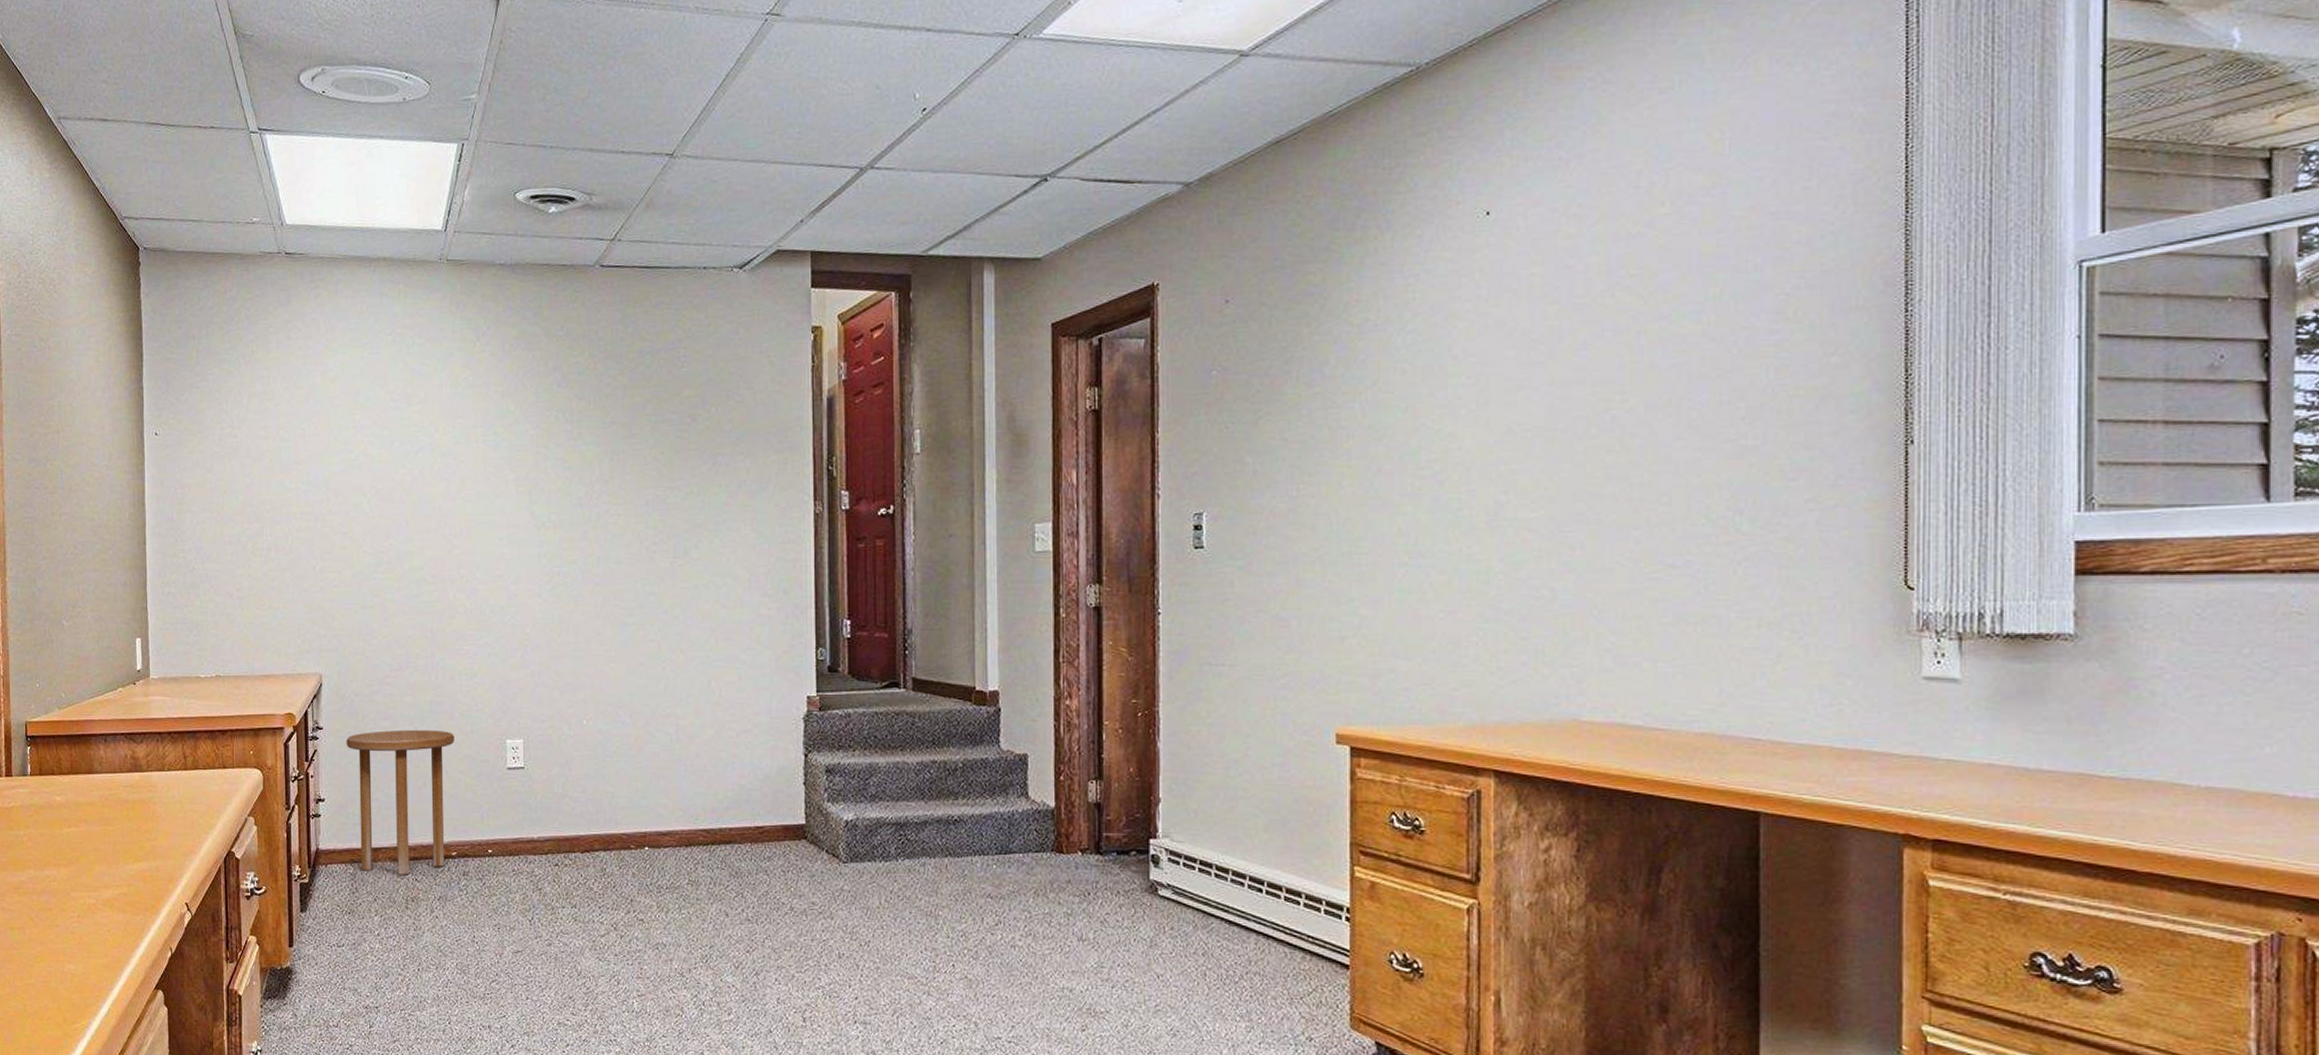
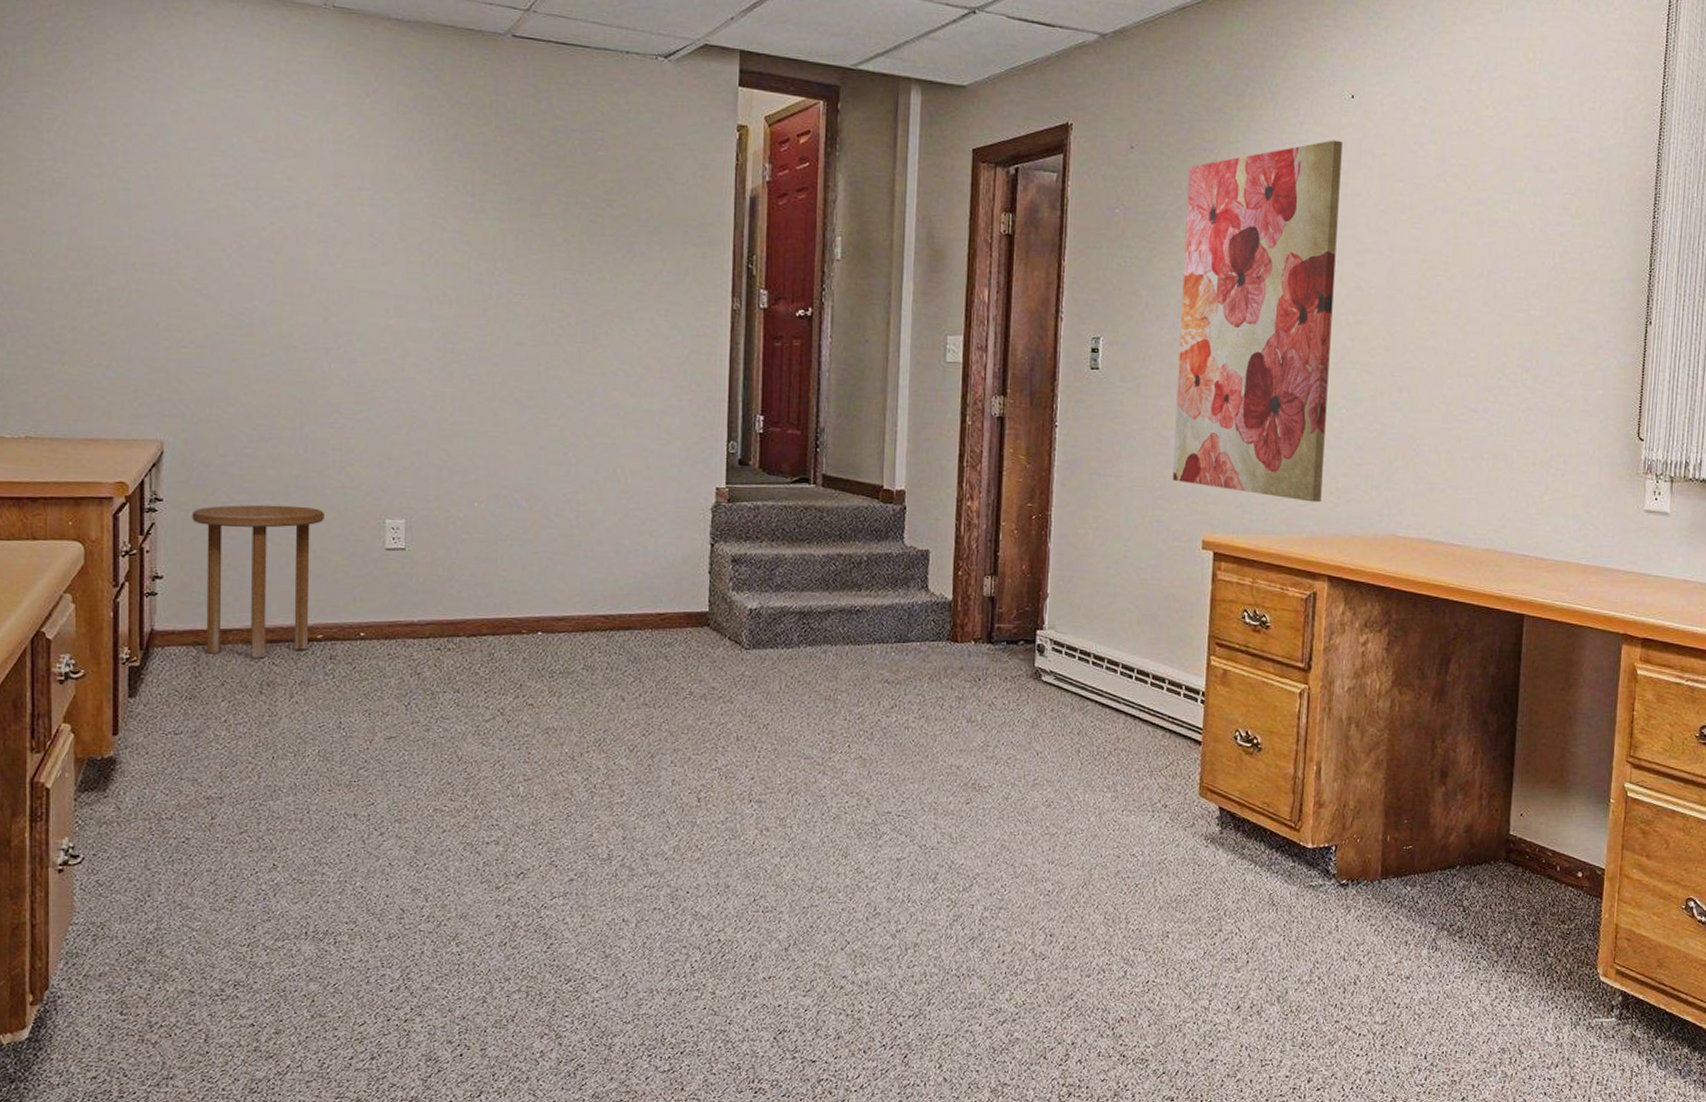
wall art: none [1294,265,1479,685] -> present [1172,140,1343,503]

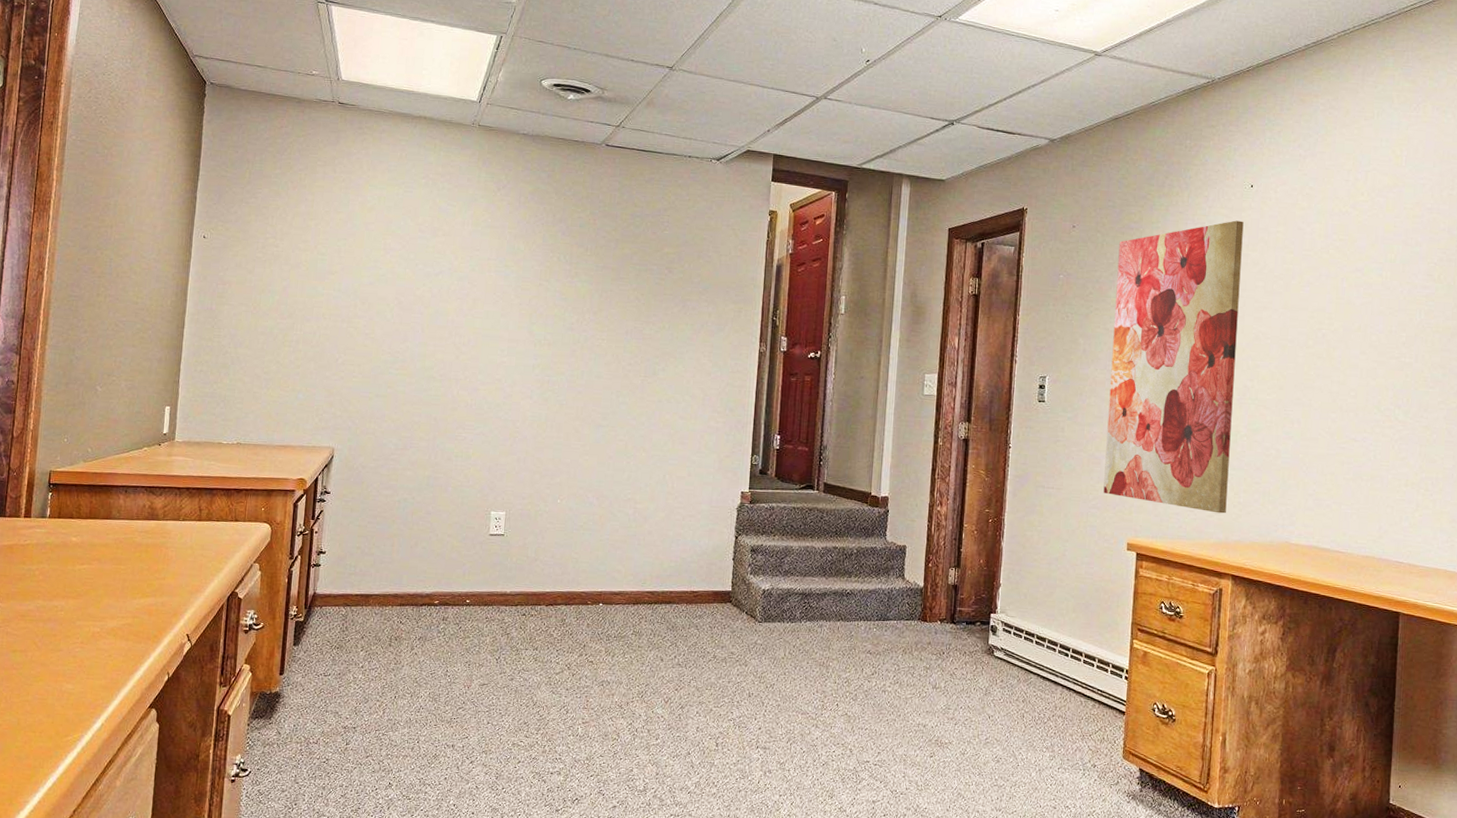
side table: present [192,504,324,659] -> none [350,498,446,618]

